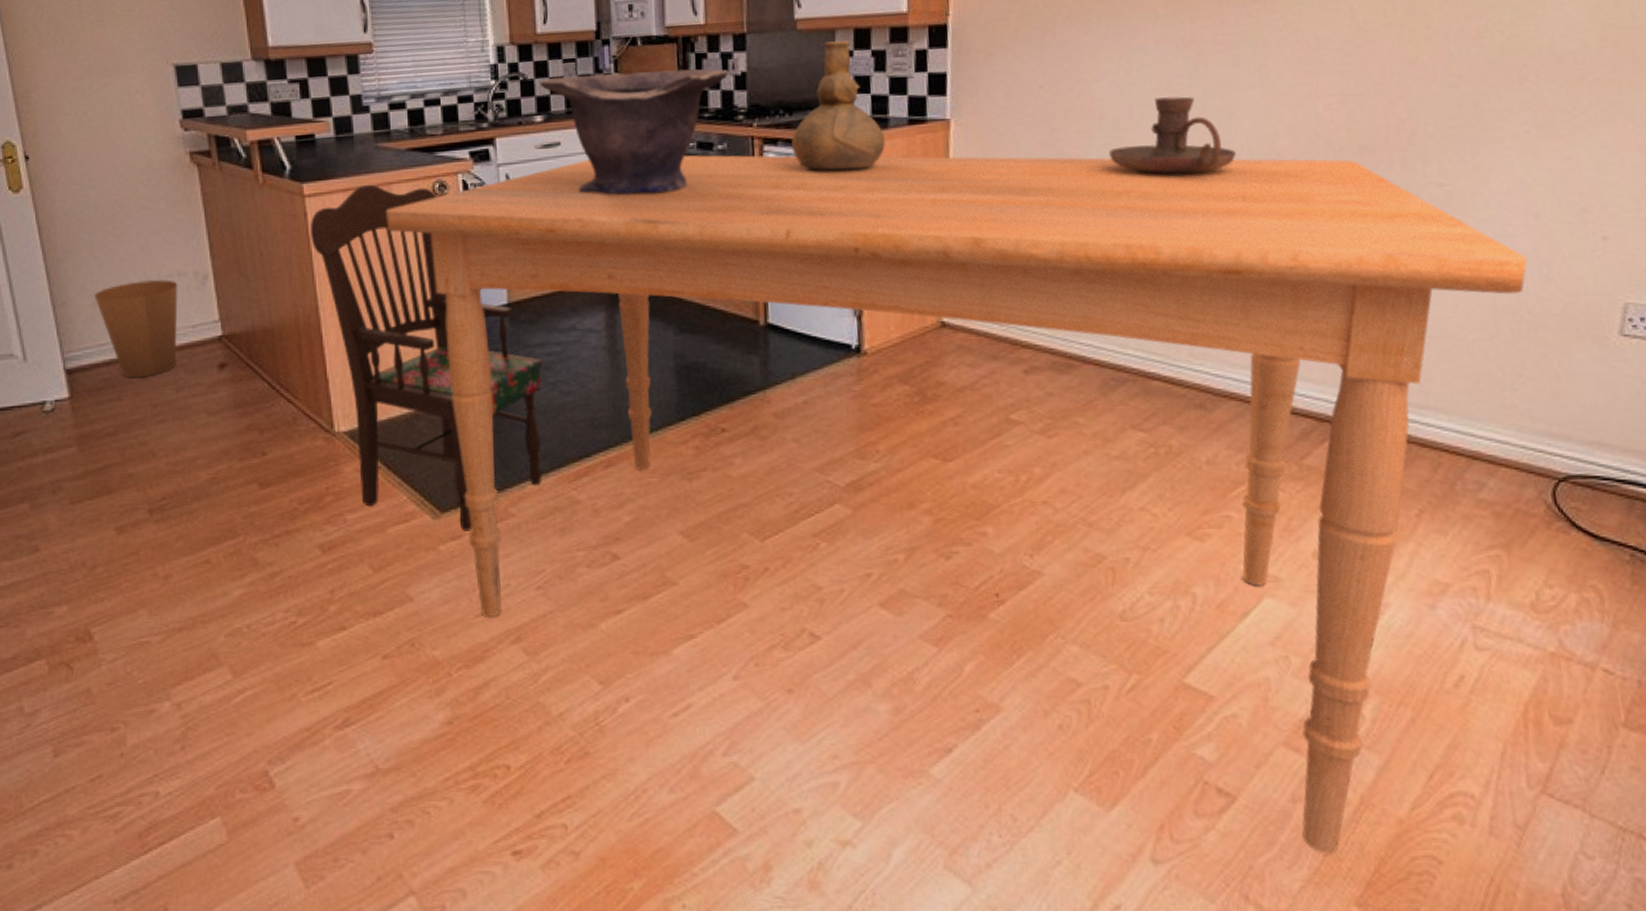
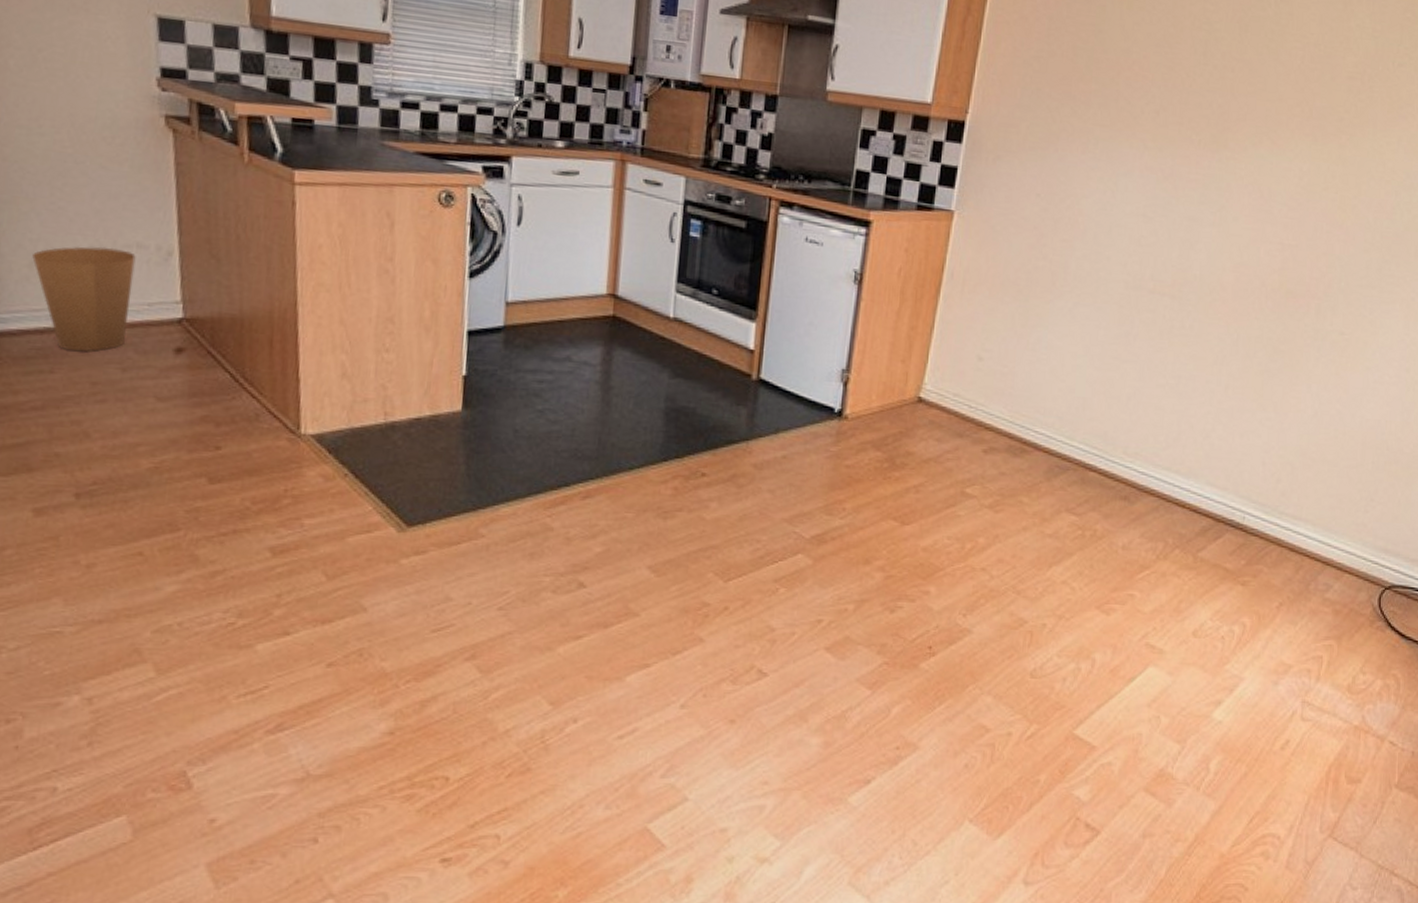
dining chair: present [311,184,543,531] -> none [297,182,533,547]
dining table: present [385,155,1528,855] -> none [383,193,1395,881]
decorative bowl: present [539,69,730,196] -> none [565,105,757,239]
vase: present [791,40,885,170] -> none [806,118,893,244]
candle holder: present [1109,96,1236,175] -> none [1086,221,1189,294]

